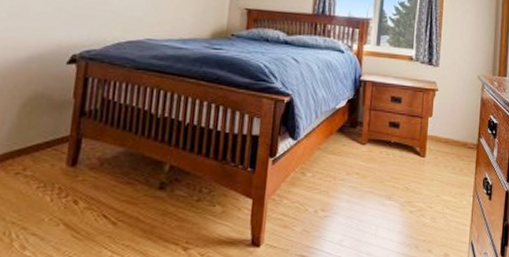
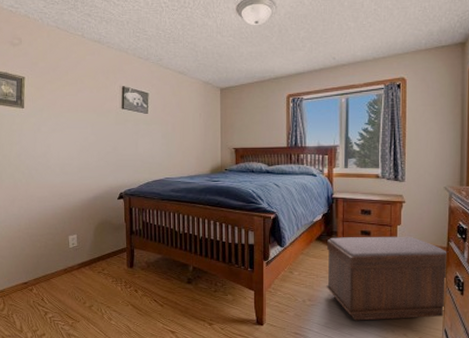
bench: none [344,129,479,235] -> present [326,236,449,321]

